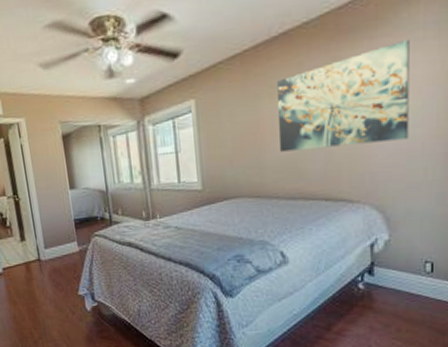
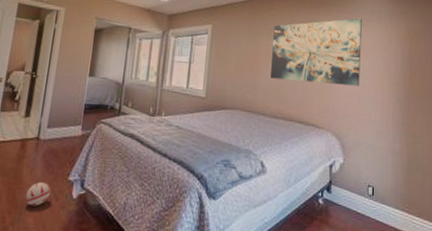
ball: none [43,299,66,321] -> present [24,181,51,206]

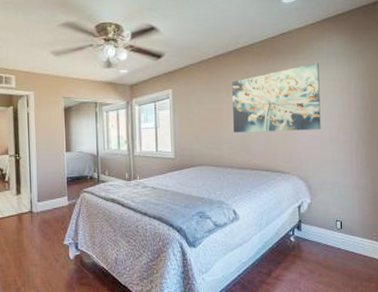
ball: present [24,181,51,206] -> none [29,247,51,269]

